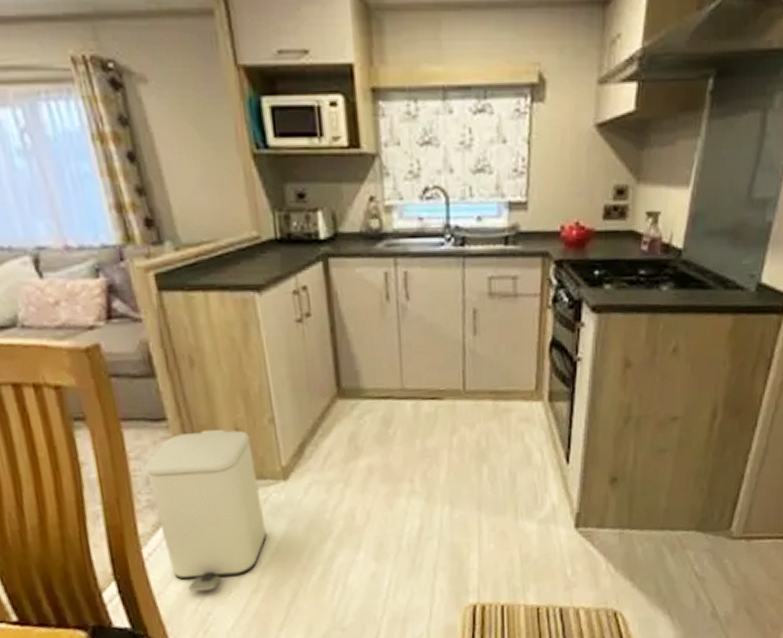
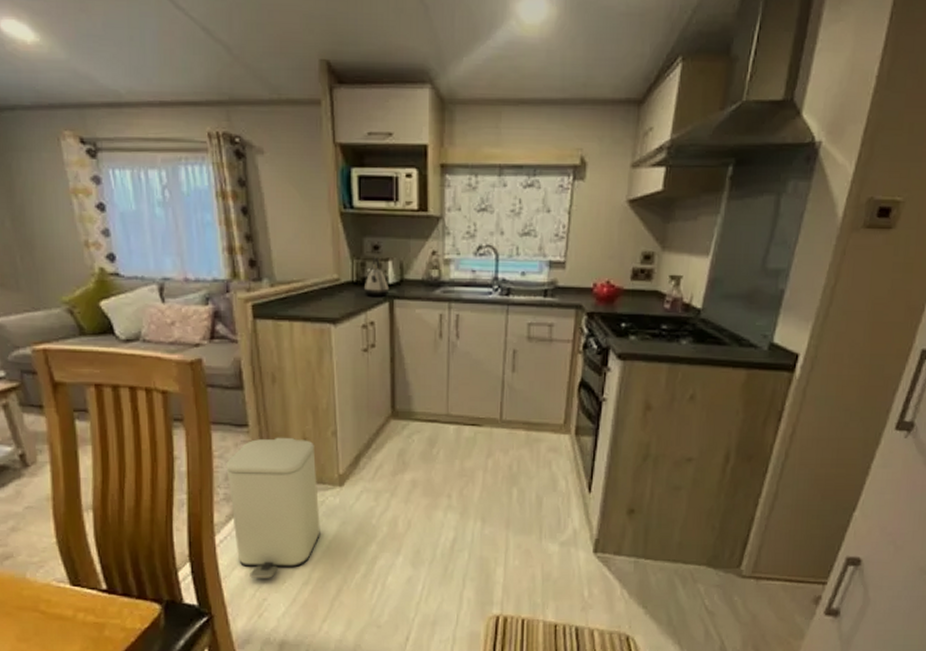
kettle: none [290,206,322,257] -> present [363,256,390,298]

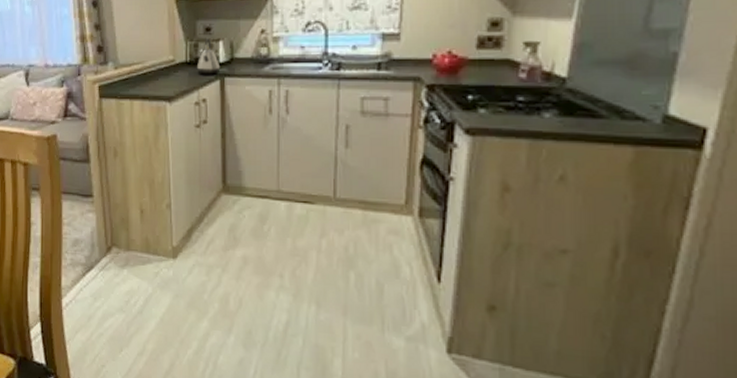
pedal bin: present [226,437,320,578] -> none [73,207,155,345]

